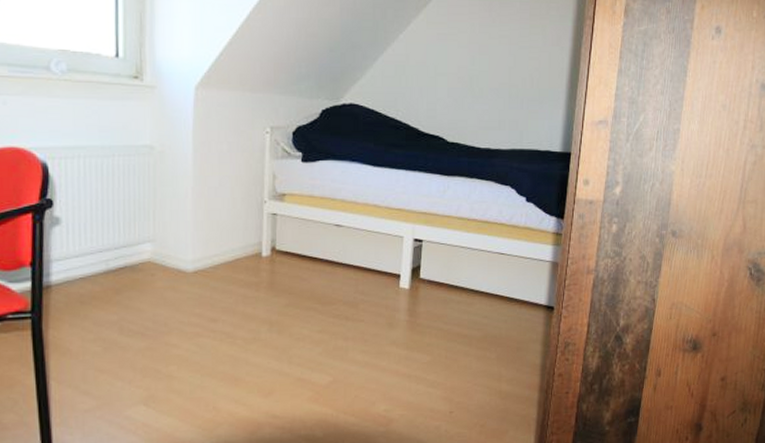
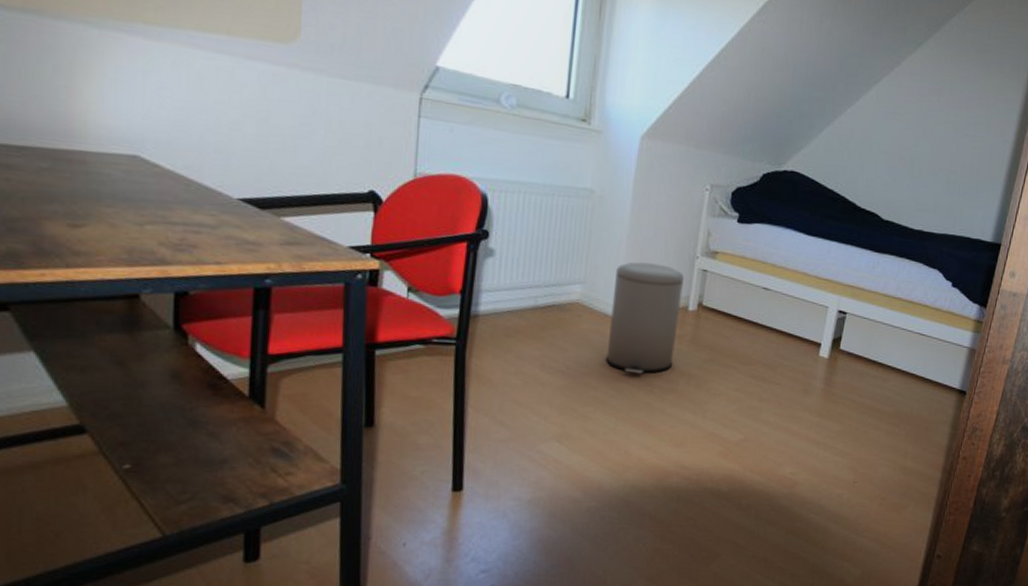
pedal bin: none [184,213,254,327] -> present [606,262,684,374]

